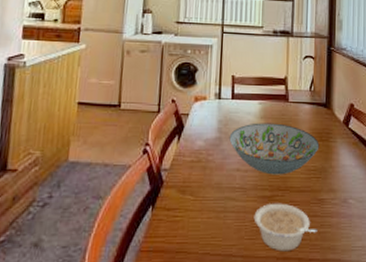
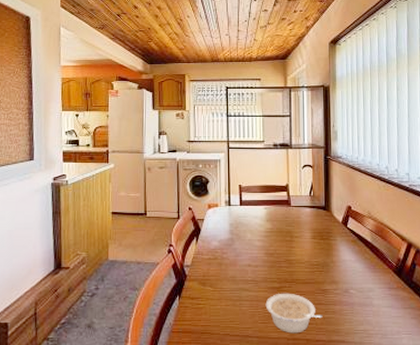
decorative bowl: present [229,123,320,175] -> none [240,225,321,269]

